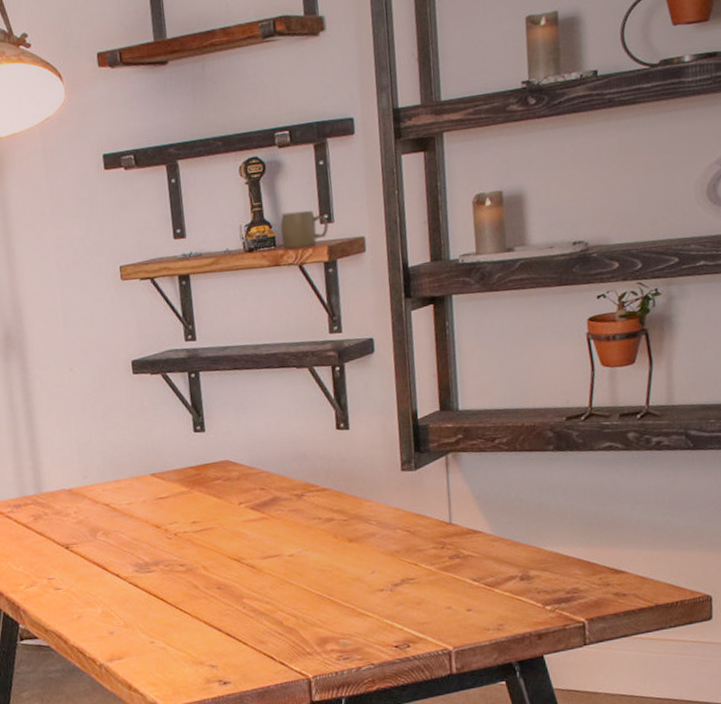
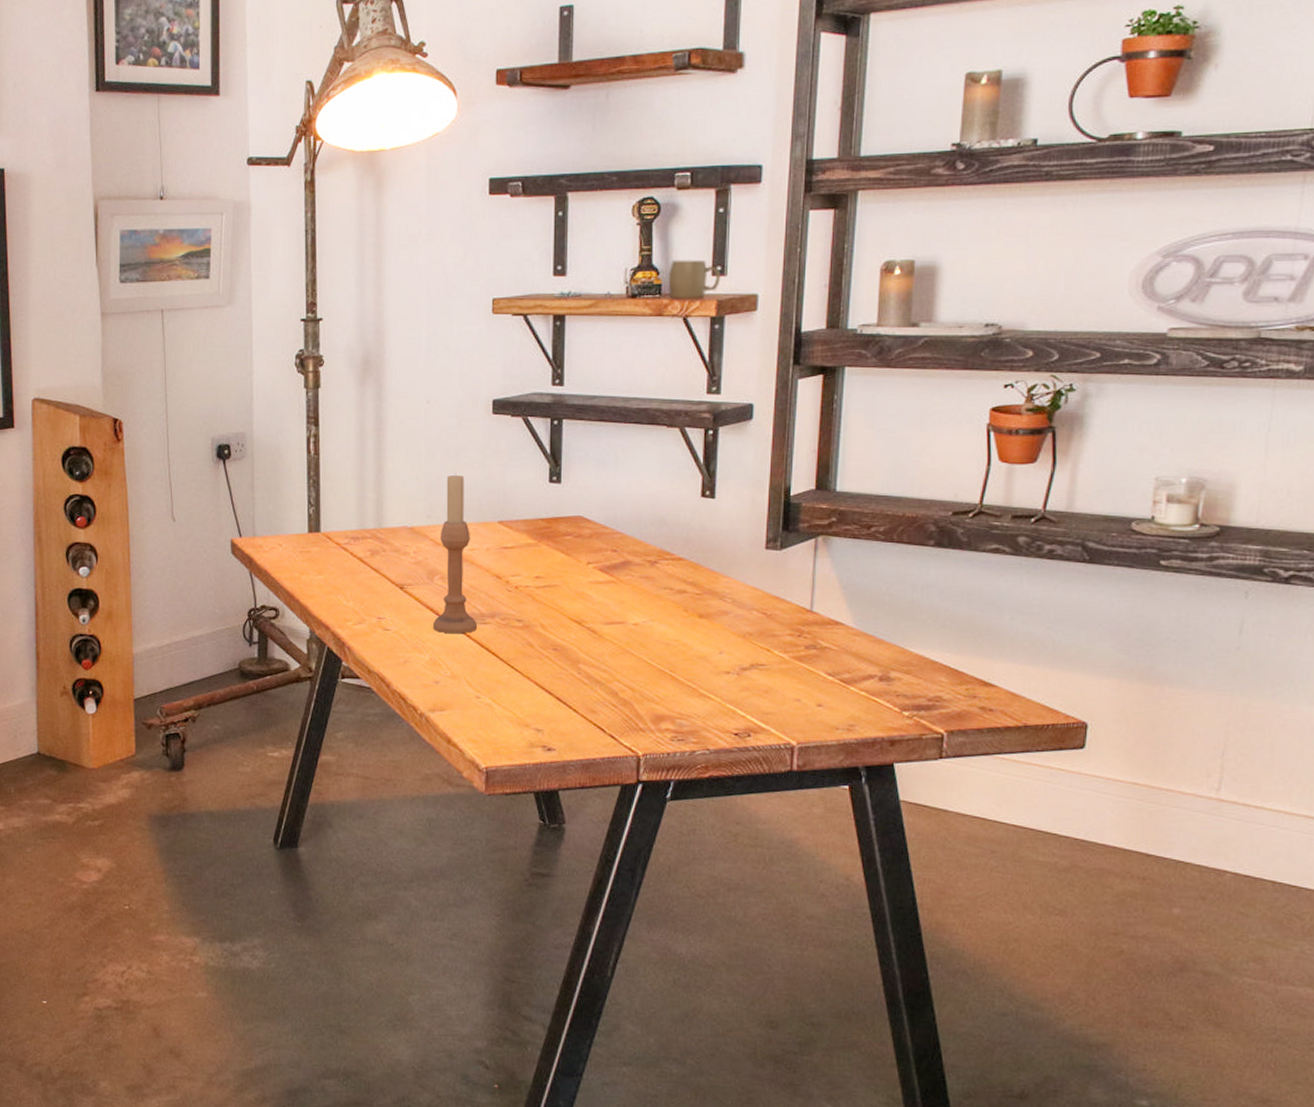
candlestick: none [97,433,144,586] -> present [433,473,478,634]

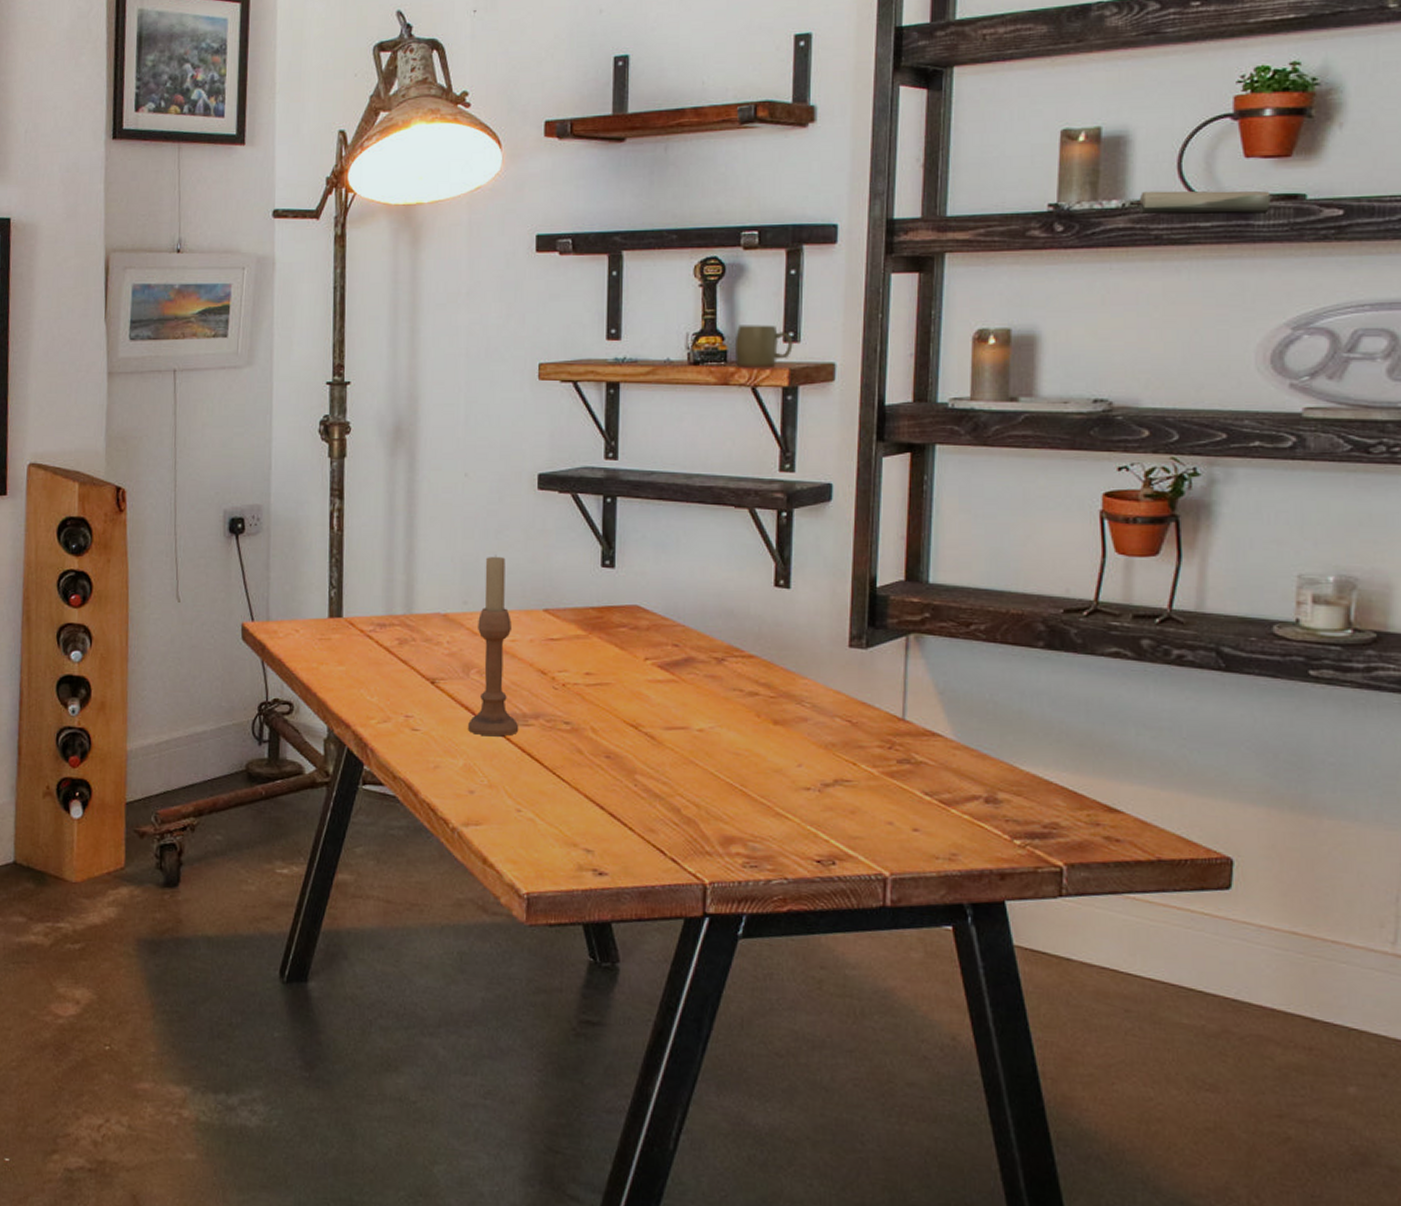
candle: none [1024,129,1150,153] -> present [1129,190,1271,215]

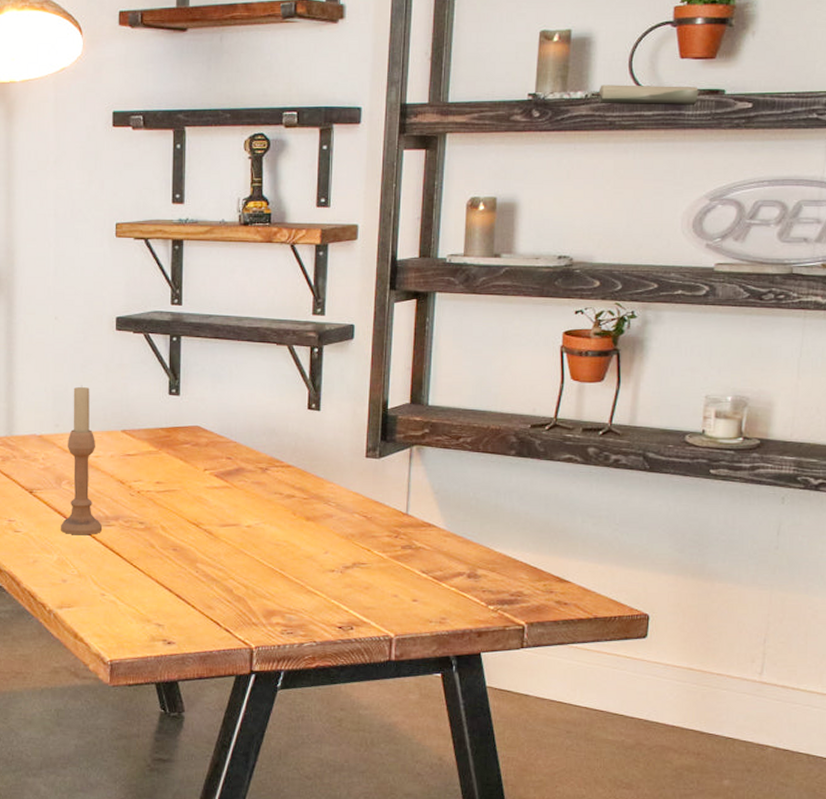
mug: present [736,325,793,368] -> none [278,192,324,228]

